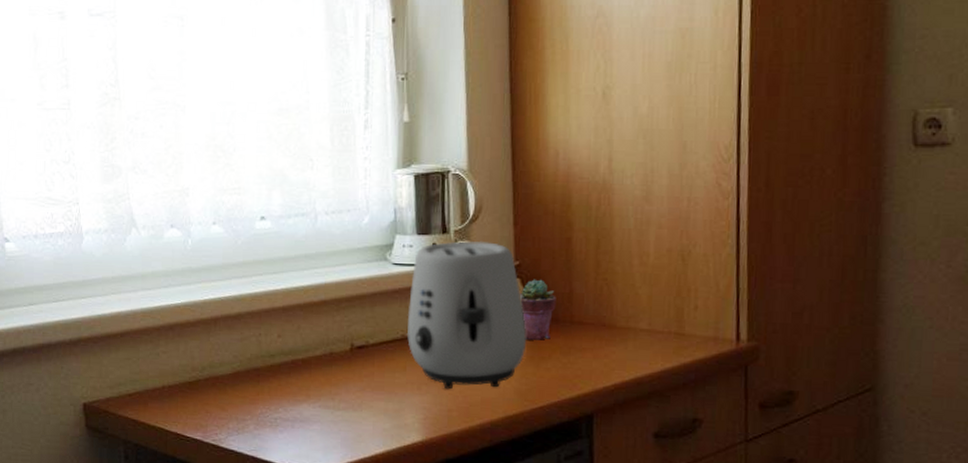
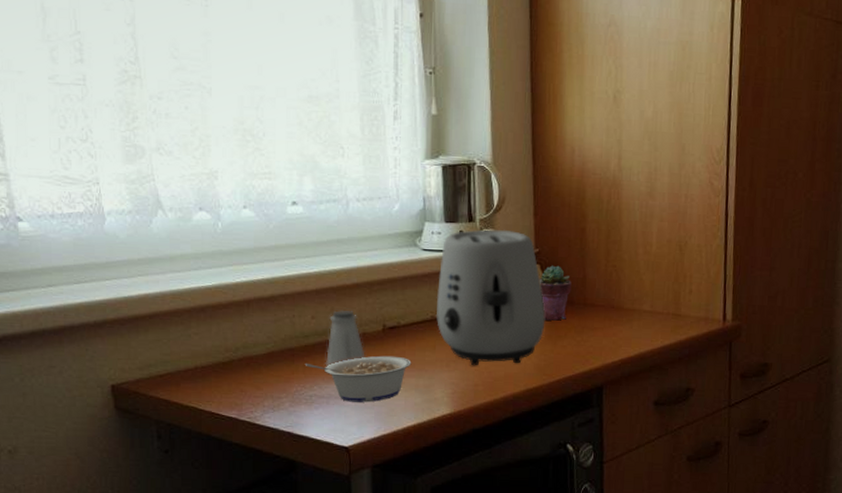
legume: none [270,377,381,427] -> present [304,355,412,403]
saltshaker: none [290,328,332,388] -> present [325,309,365,367]

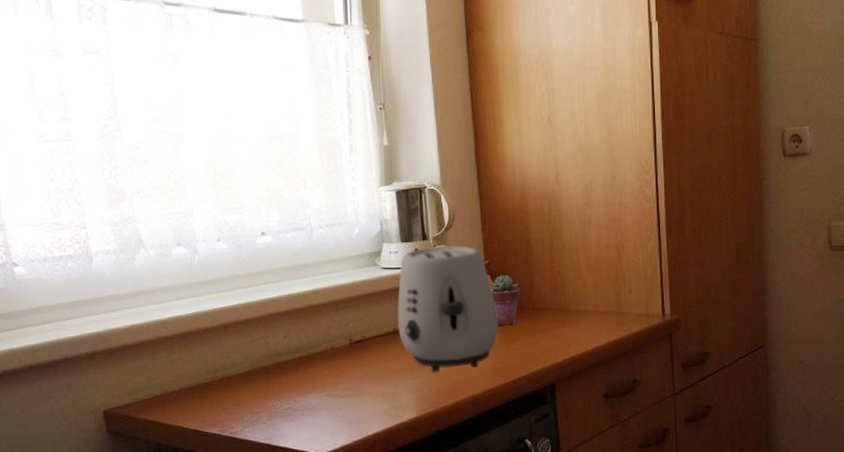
legume: present [304,355,412,403] -> none [279,367,378,413]
saltshaker: present [325,309,365,367] -> none [298,327,335,381]

